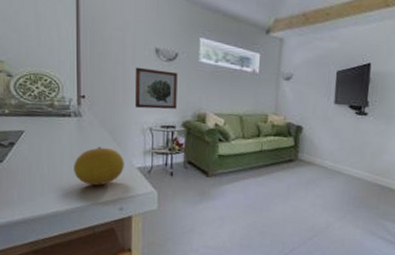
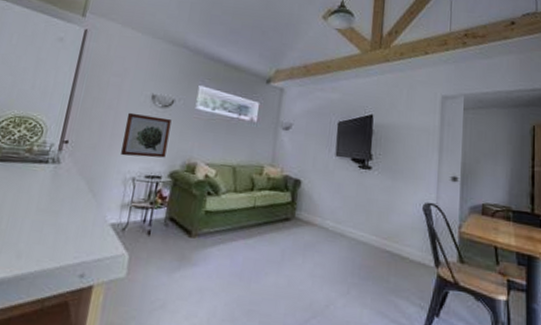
fruit: present [74,146,124,185] -> none [36,198,98,245]

